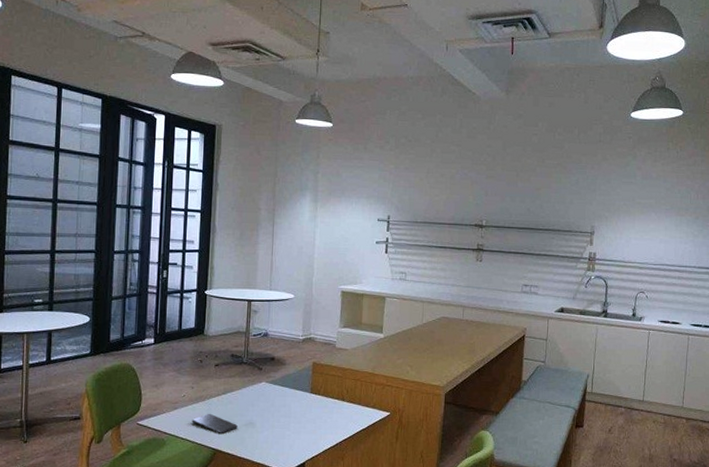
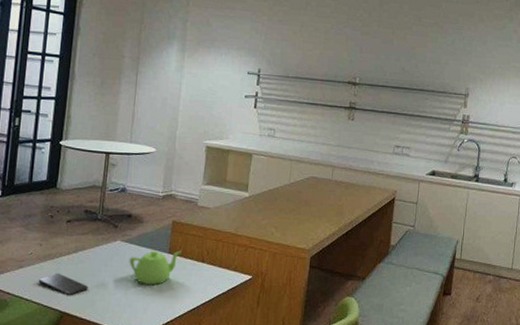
teapot: none [274,390,322,422] -> present [129,250,181,285]

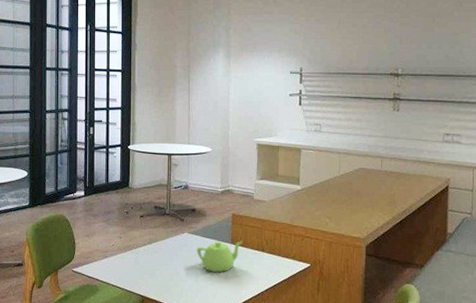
smartphone: present [38,273,88,296] -> none [121,262,163,283]

